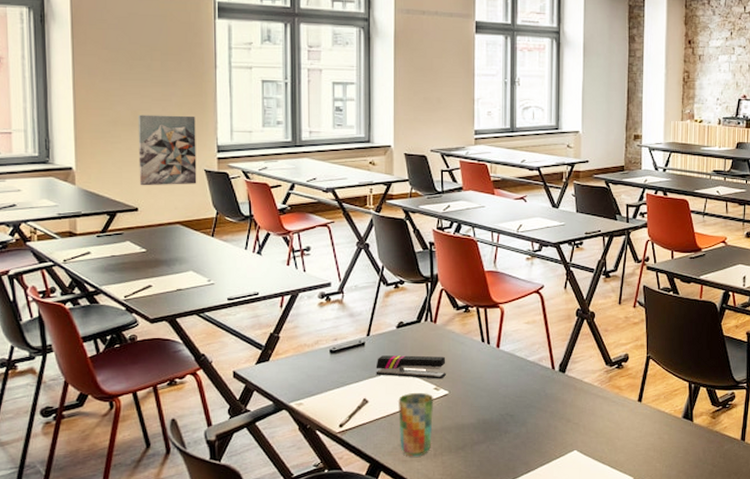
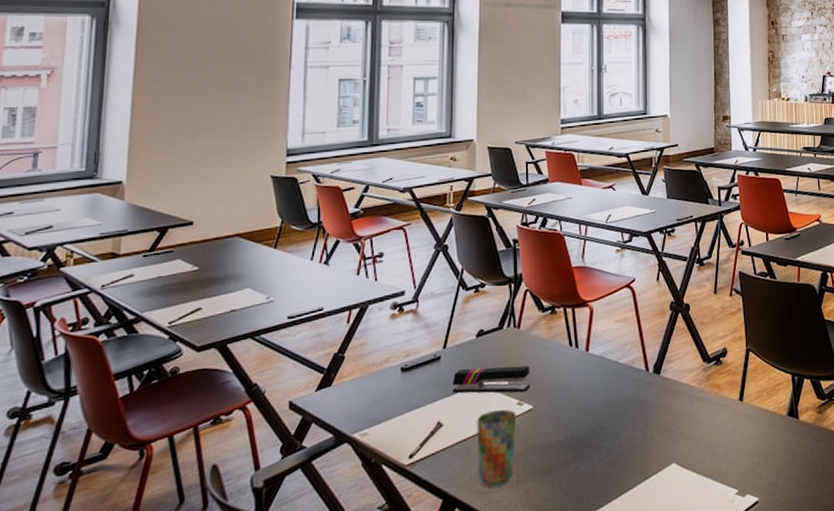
wall art: present [137,114,197,186] -> none [197,119,265,197]

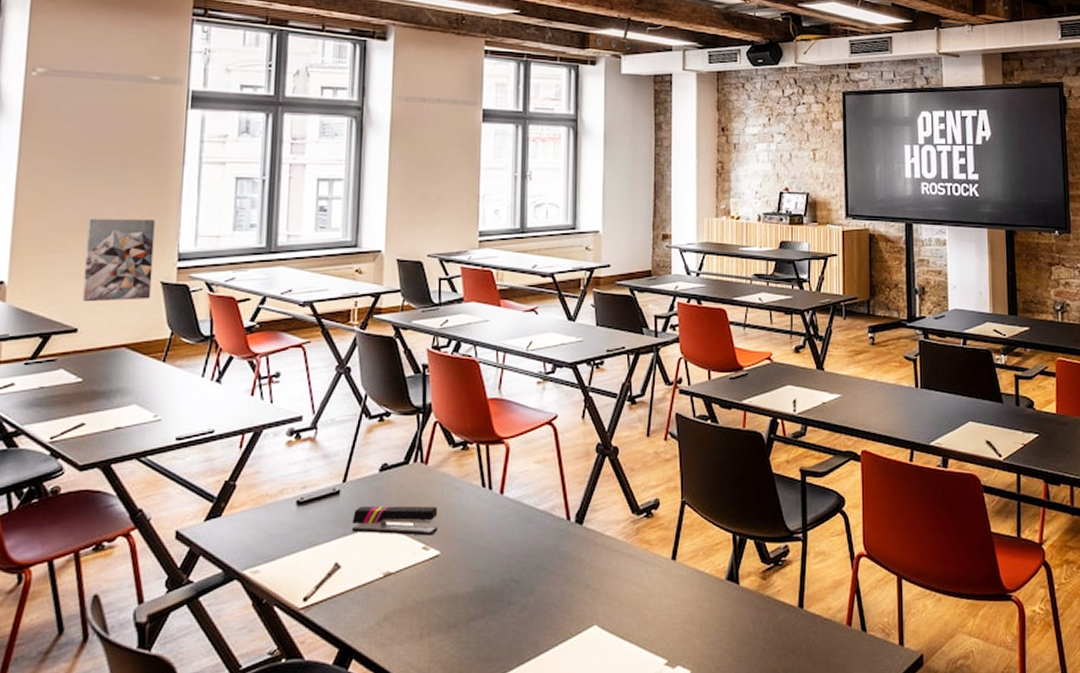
wall art: none [197,119,265,197] -> present [82,218,156,302]
cup: present [476,409,517,487] -> none [377,553,422,639]

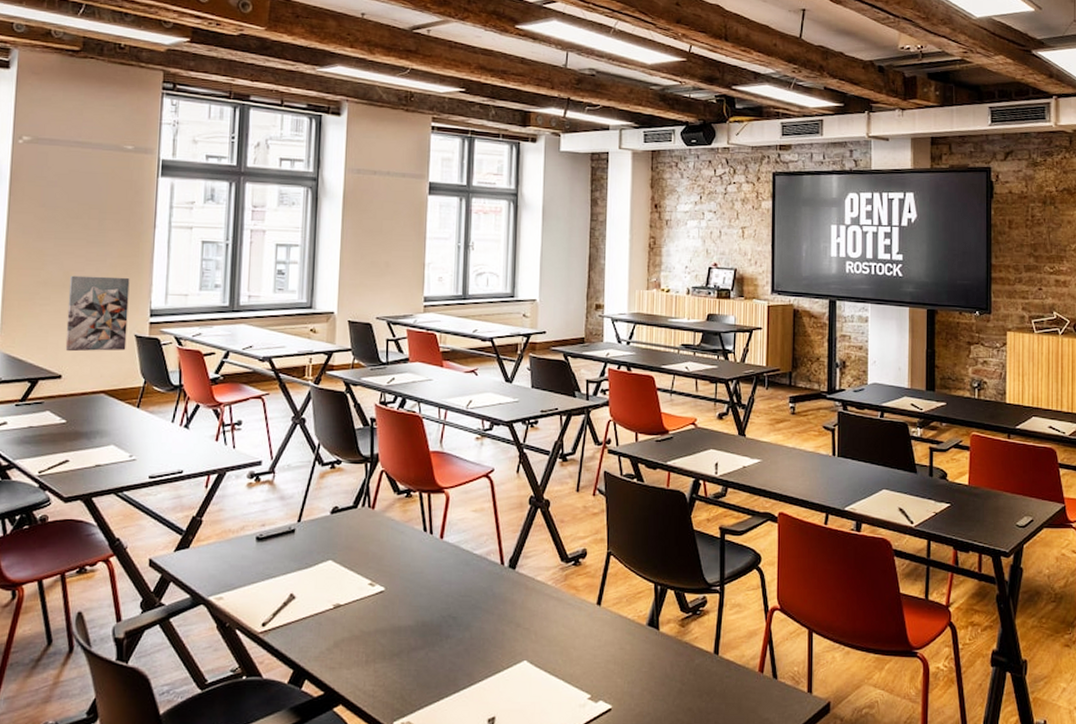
stapler: present [351,506,438,536] -> none [305,545,384,573]

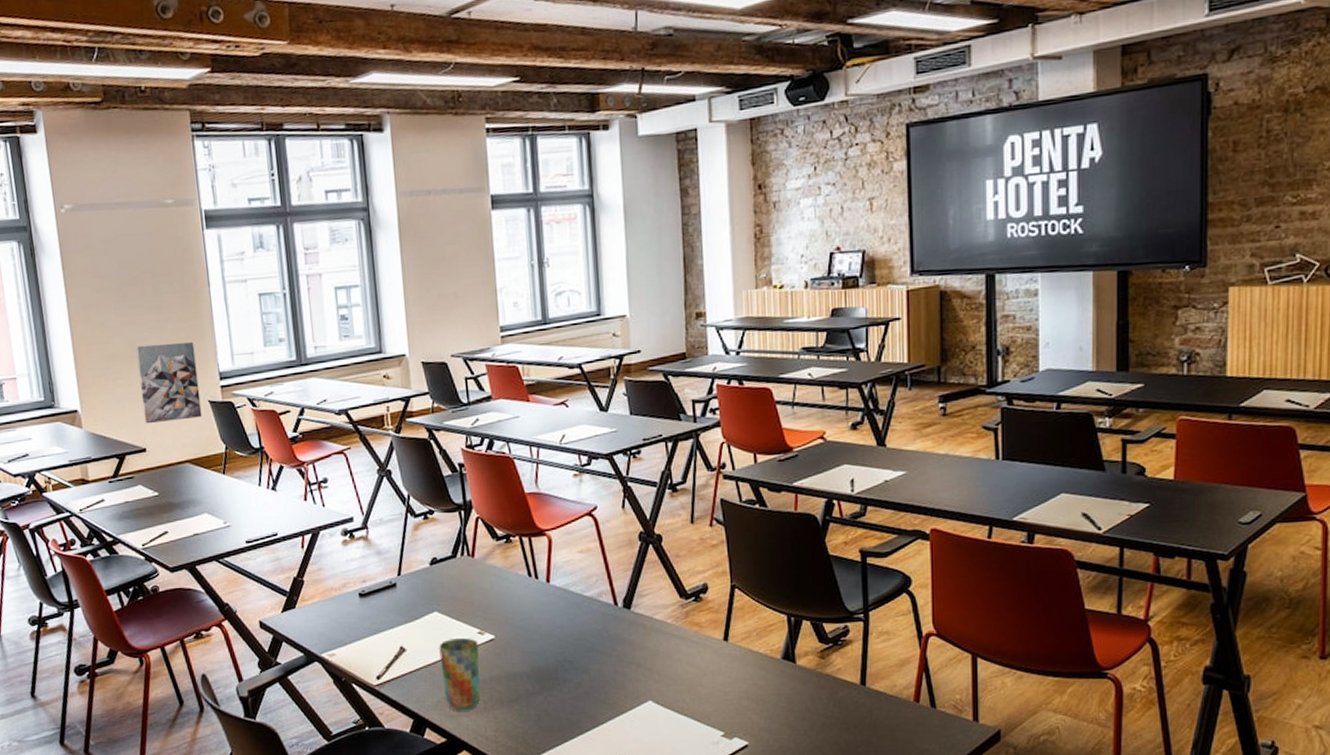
cup: none [327,587,369,663] -> present [438,637,480,711]

